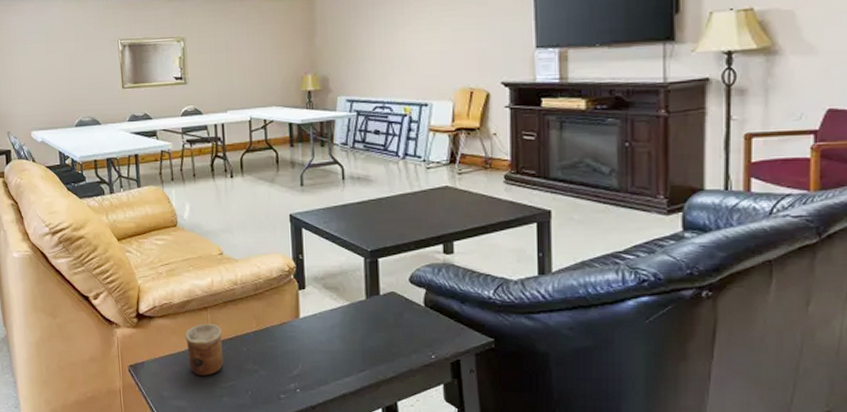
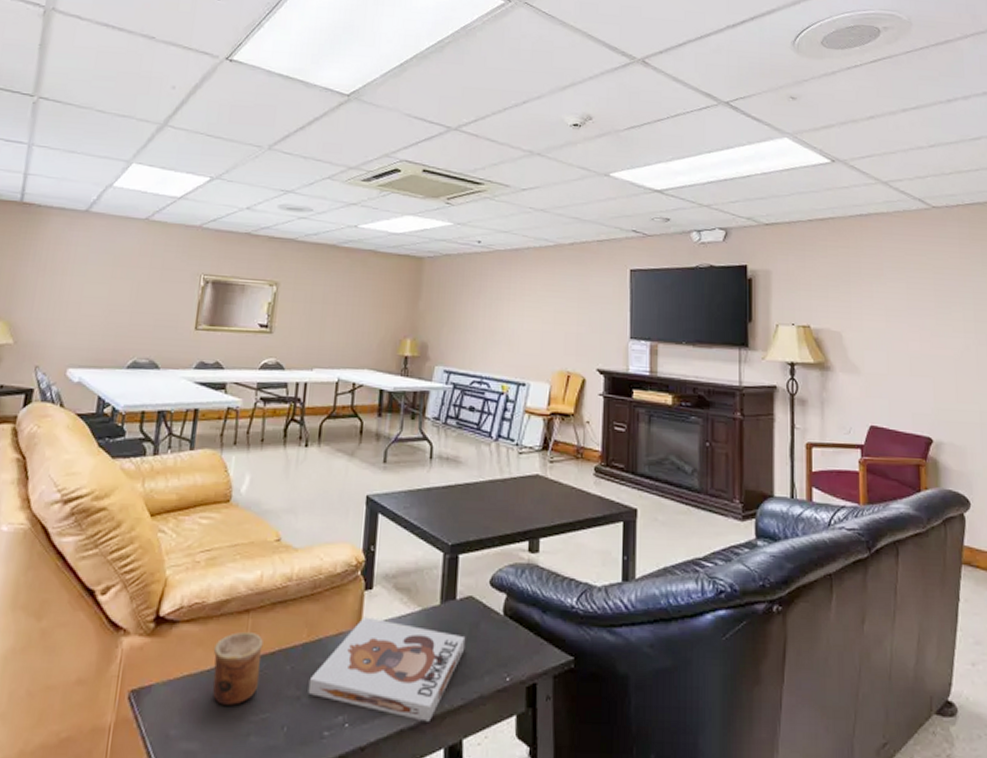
board game: none [263,310,392,389] -> present [308,617,466,722]

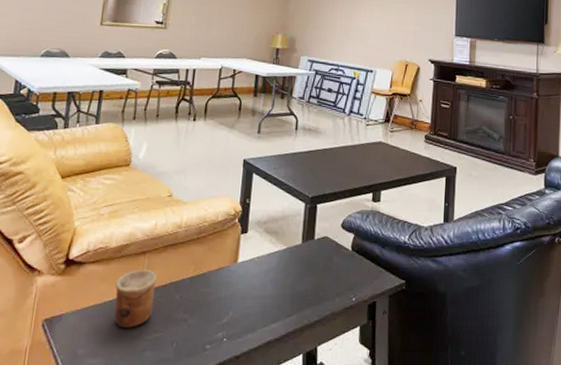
board game: present [308,617,466,722] -> none [193,255,322,334]

